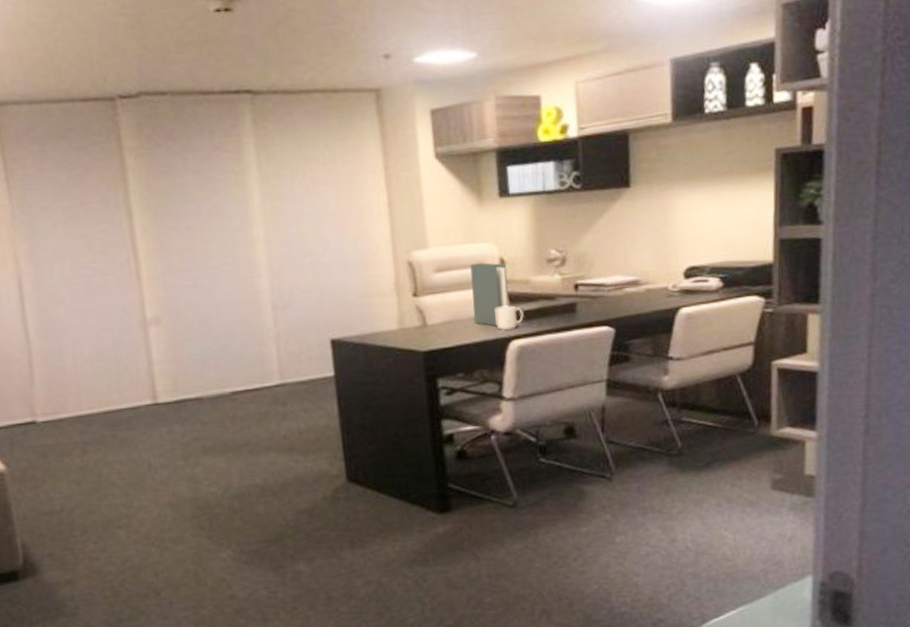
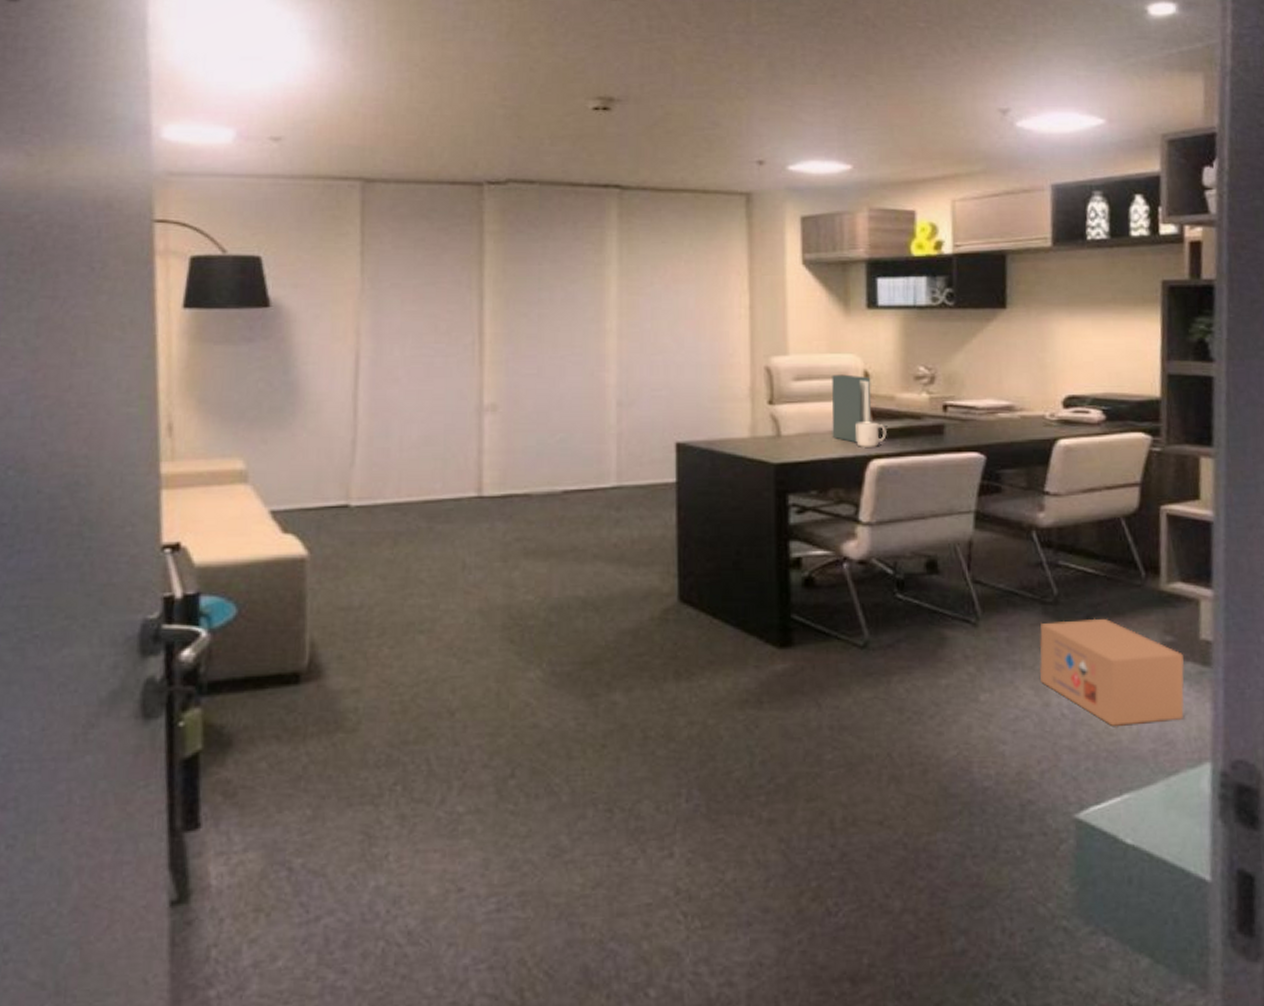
cardboard box: none [666,464,791,554] -> present [1039,618,1184,727]

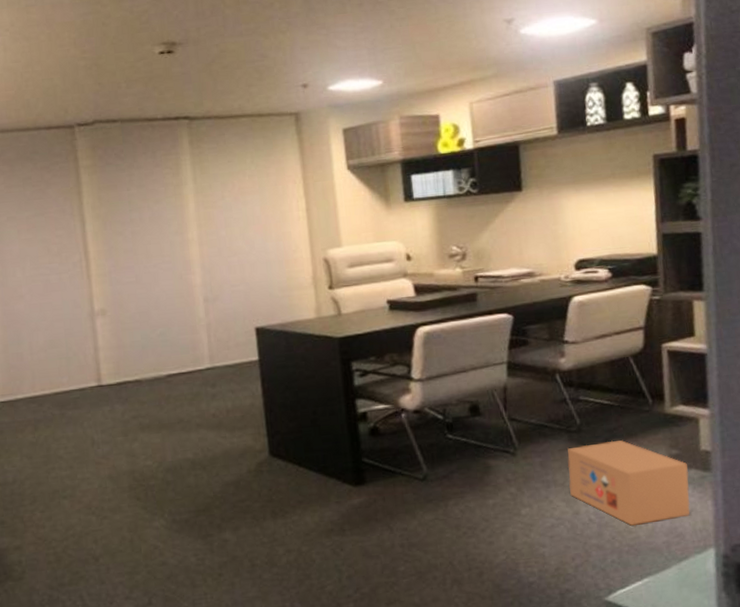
binder: present [831,374,872,443] -> none [380,258,415,315]
mug: present [856,422,887,449] -> none [403,296,429,319]

